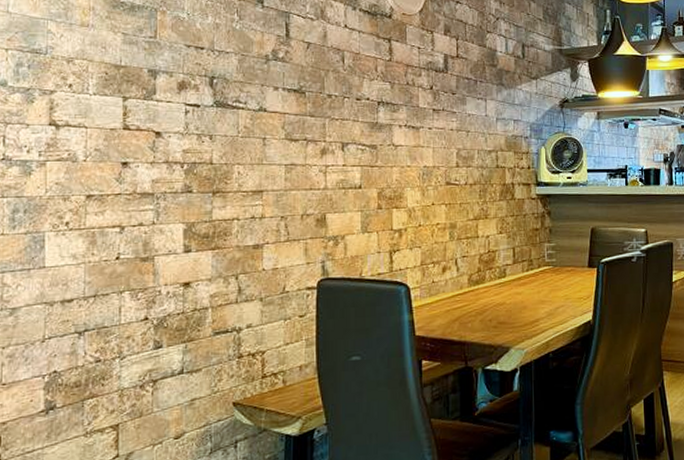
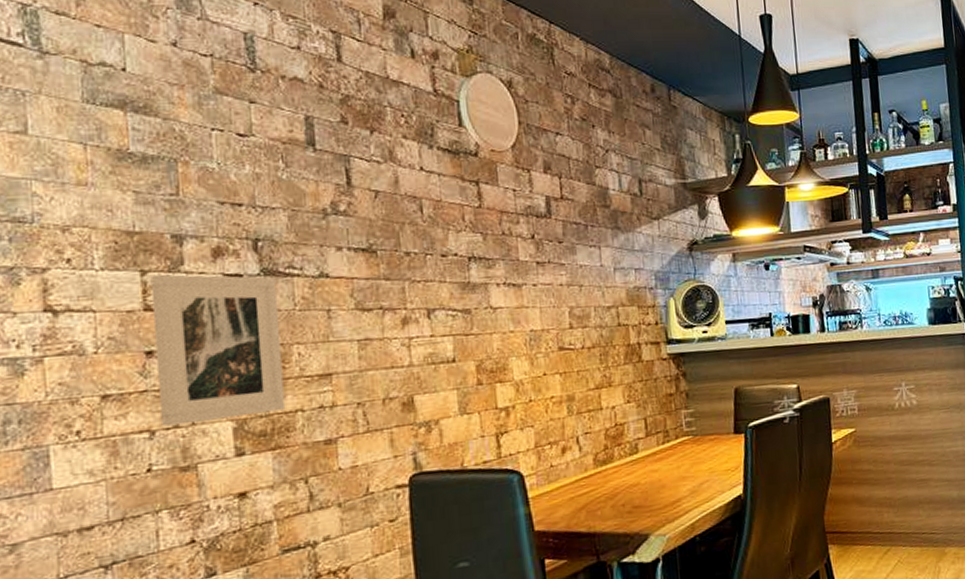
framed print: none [129,100,225,224] -> present [150,274,286,427]

